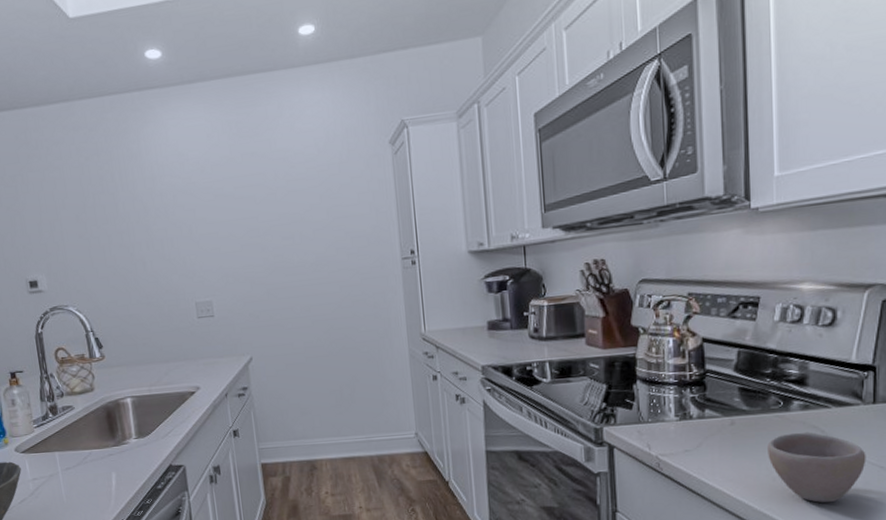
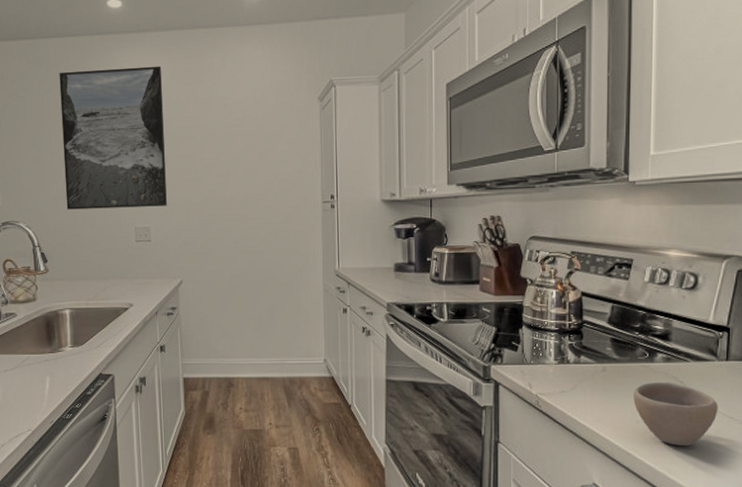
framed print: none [98,120,229,289] -> present [59,65,167,210]

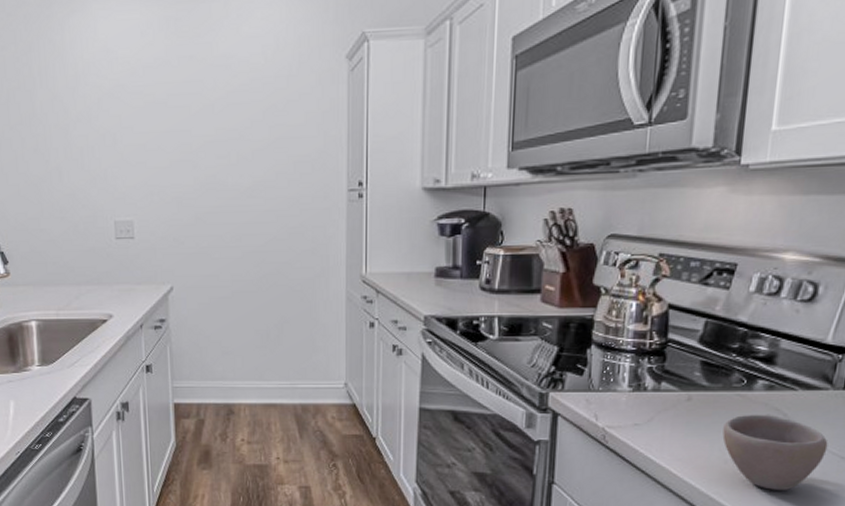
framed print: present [59,65,167,210] -> none [17,14,154,199]

